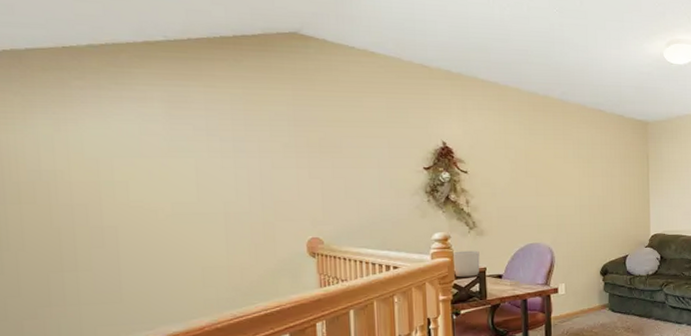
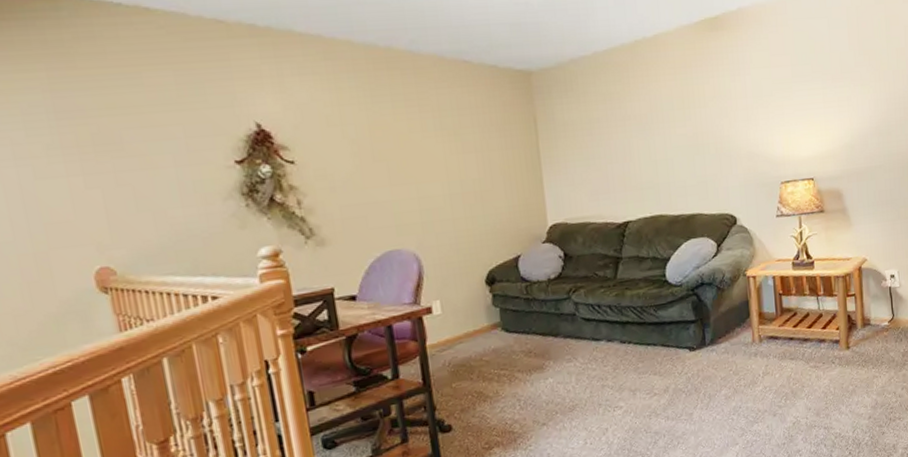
mug: present [454,250,480,278] -> none [289,266,326,304]

